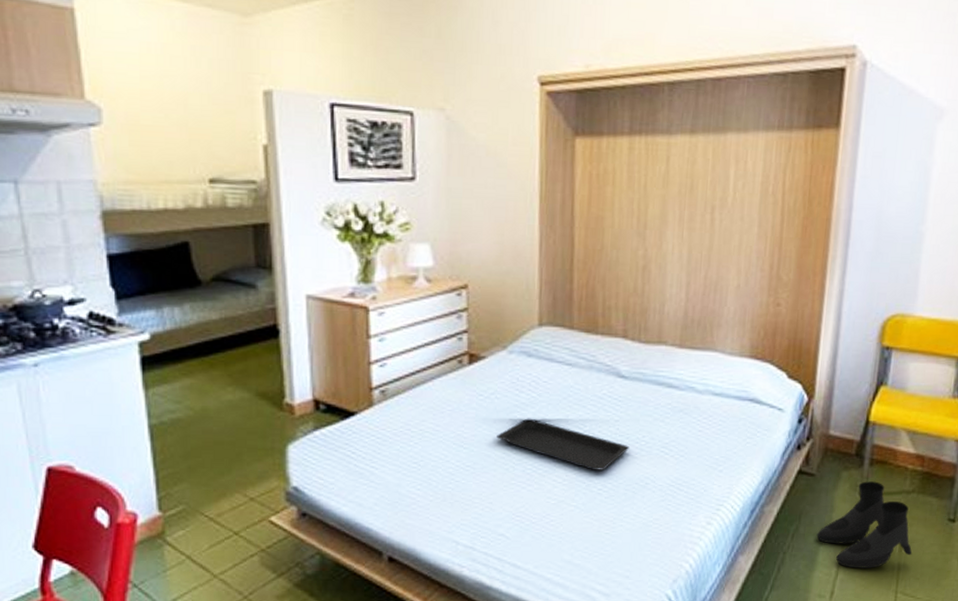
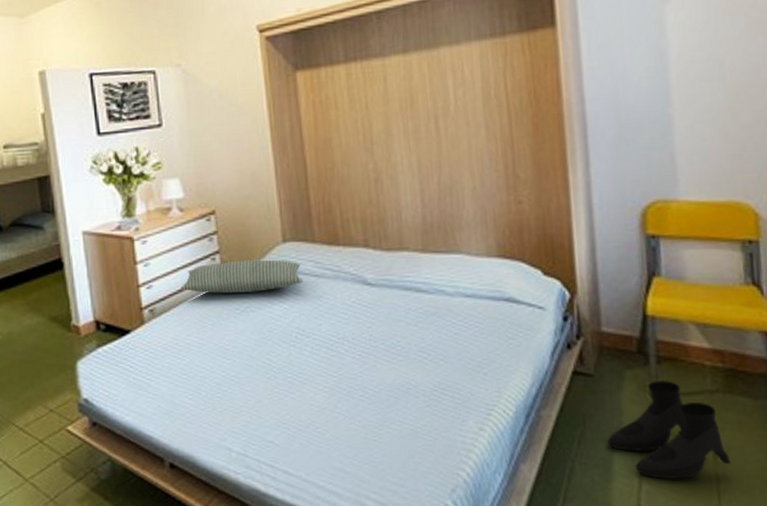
pillow: none [420,342,555,378] -> present [181,259,303,293]
serving tray: present [497,418,629,470] -> none [256,328,385,377]

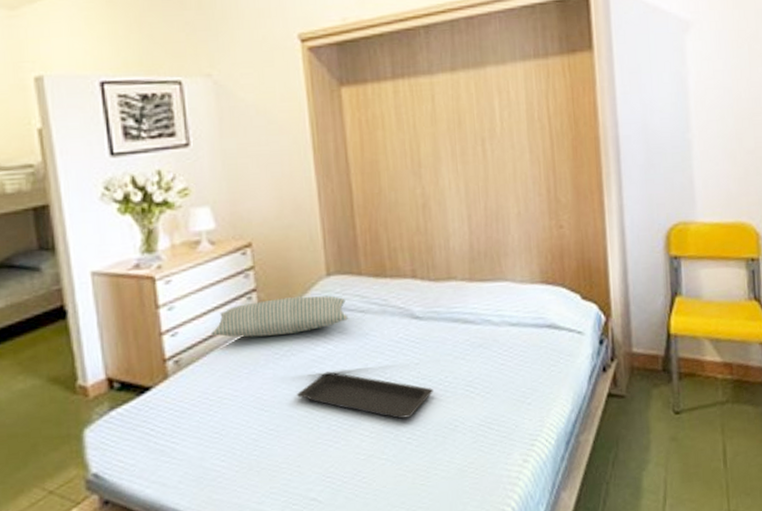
serving tray: none [256,328,385,377] -> present [297,371,433,419]
boots: present [607,381,732,479] -> none [637,395,738,491]

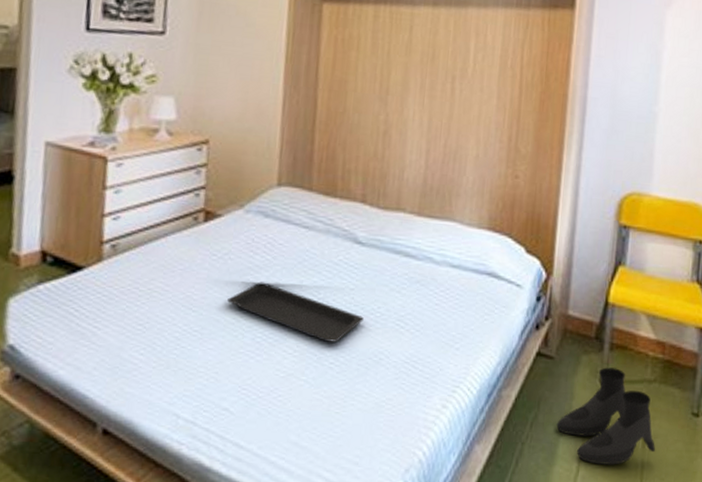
pillow: present [212,295,348,338] -> none [153,199,292,238]
boots: none [637,395,738,491] -> present [556,367,656,465]

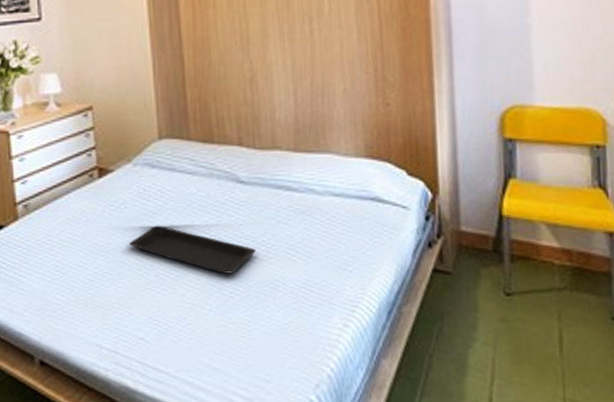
boots: present [556,367,656,465] -> none [463,278,576,373]

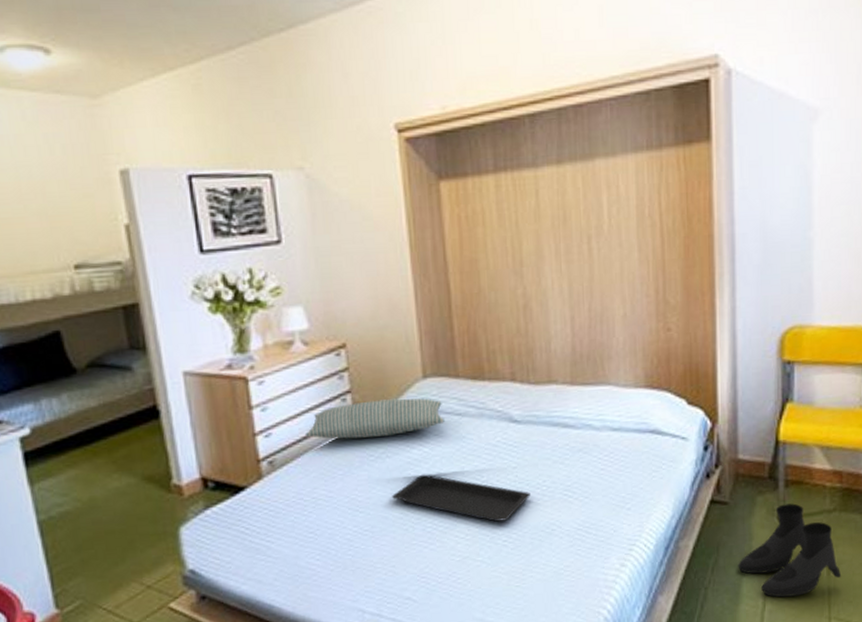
pillow: none [56,156,177,189] -> present [306,398,444,439]
boots: none [463,278,576,373] -> present [738,503,842,598]

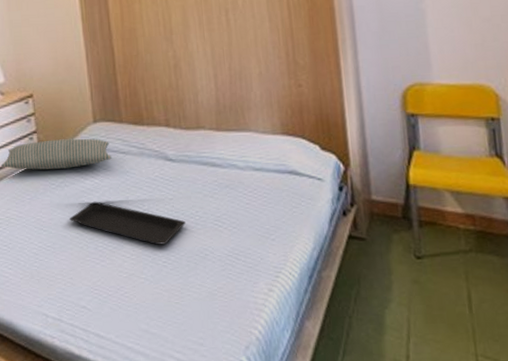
boots: present [738,503,842,598] -> none [379,242,485,331]

